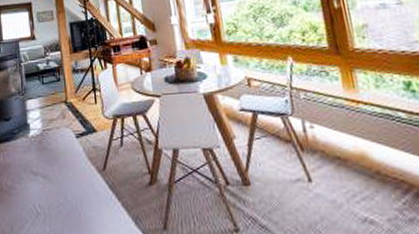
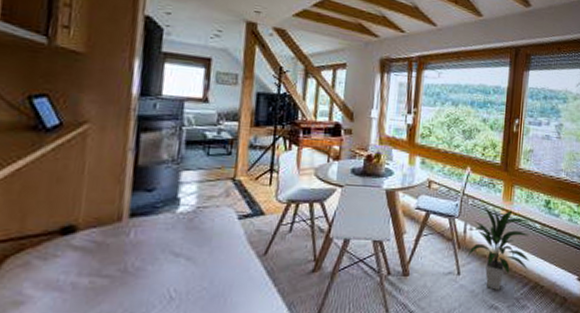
indoor plant: none [314,97,403,199] -> present [467,204,531,290]

